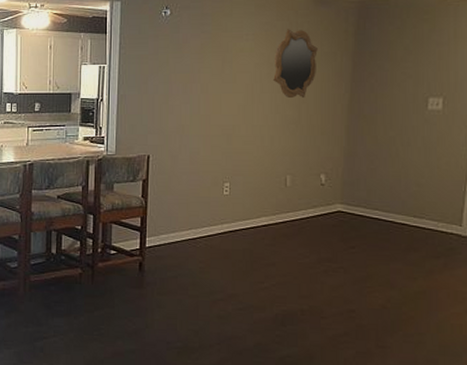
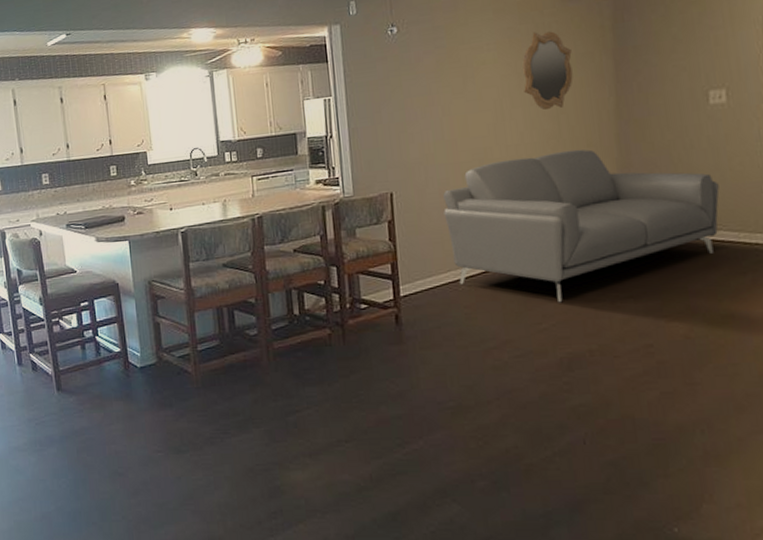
sofa: none [192,135,427,267] -> present [443,149,720,303]

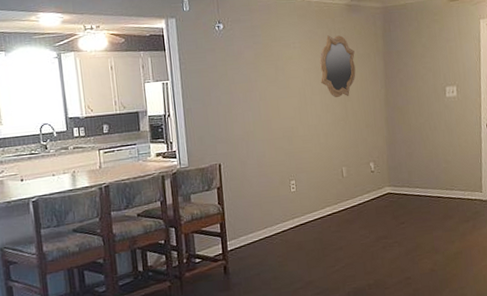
sofa: present [443,149,720,303] -> none [261,129,453,249]

